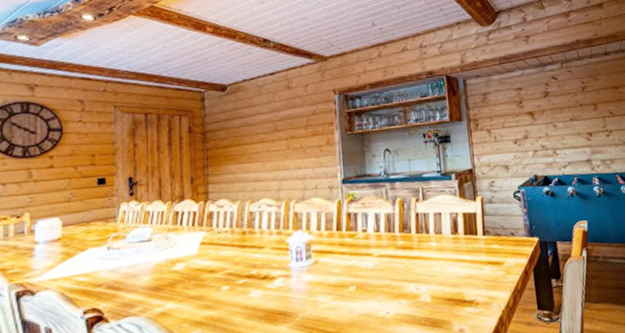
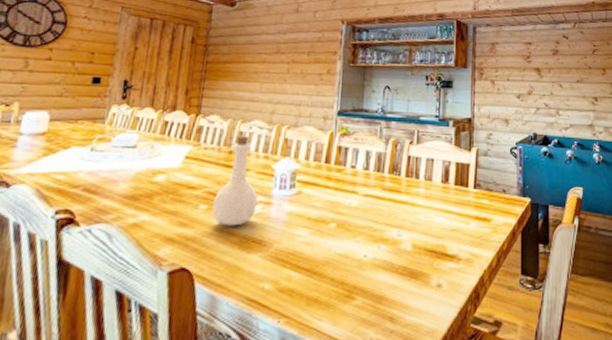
bottle: none [235,215,277,303] -> present [212,136,258,226]

